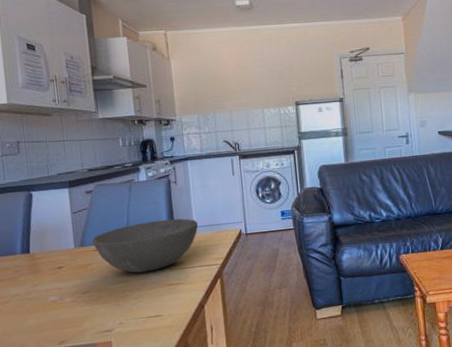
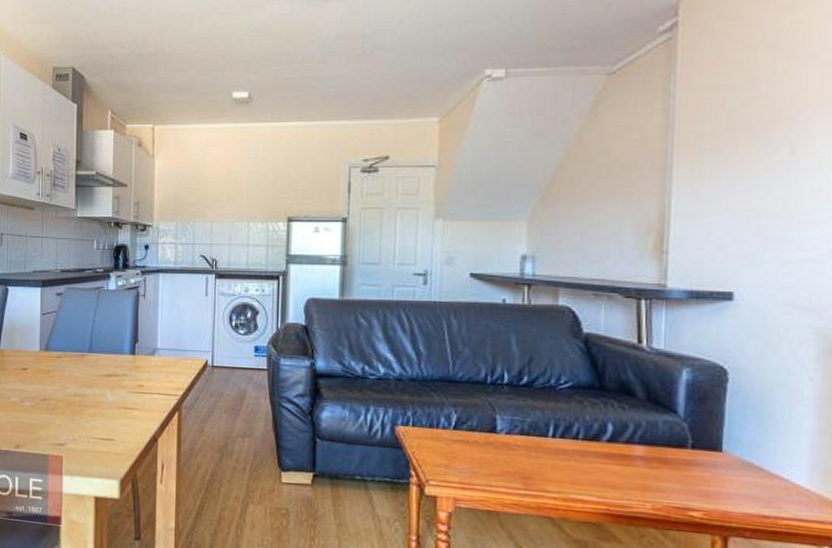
bowl: present [92,218,199,273] -> none [57,335,163,390]

